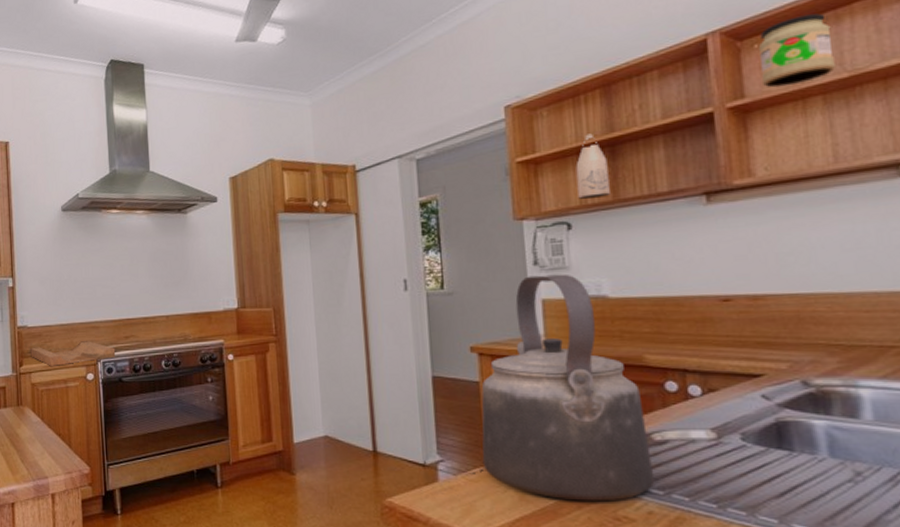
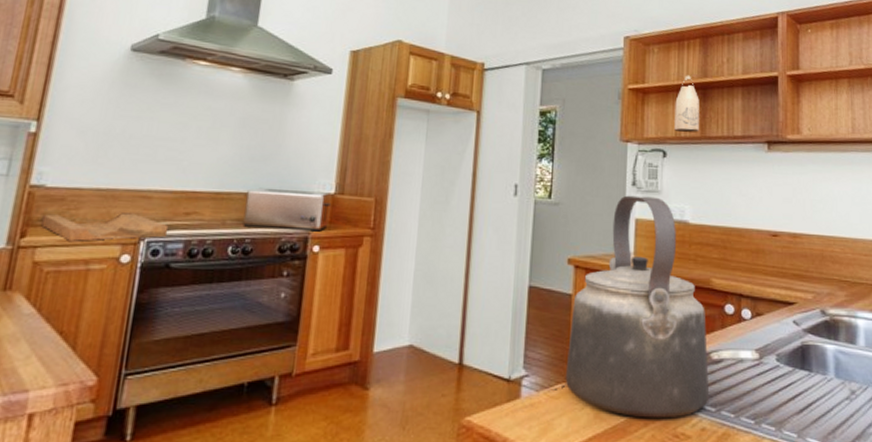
toaster: none [167,307,237,345] -> present [243,187,332,233]
jar: present [758,13,835,88] -> none [810,15,857,67]

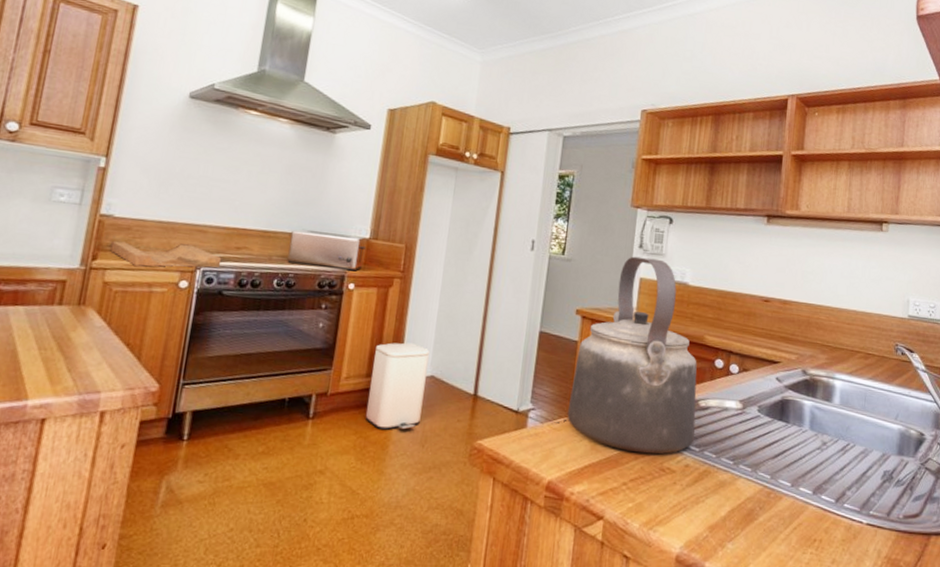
pedal bin: none [336,309,407,413] -> present [365,342,430,431]
decorative bottle: present [674,75,699,133] -> none [682,149,707,203]

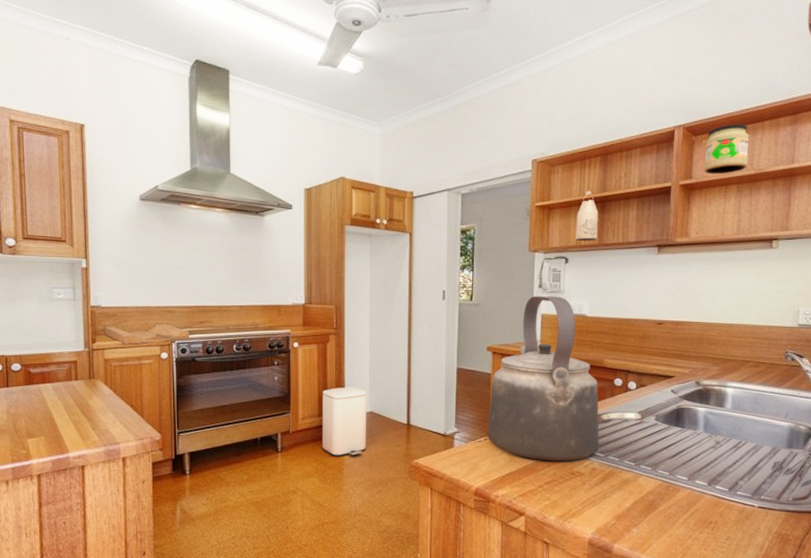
toaster: present [287,228,367,272] -> none [241,301,303,333]
decorative bottle: none [682,149,707,203] -> present [575,191,598,242]
jar: none [816,100,861,150] -> present [704,124,750,175]

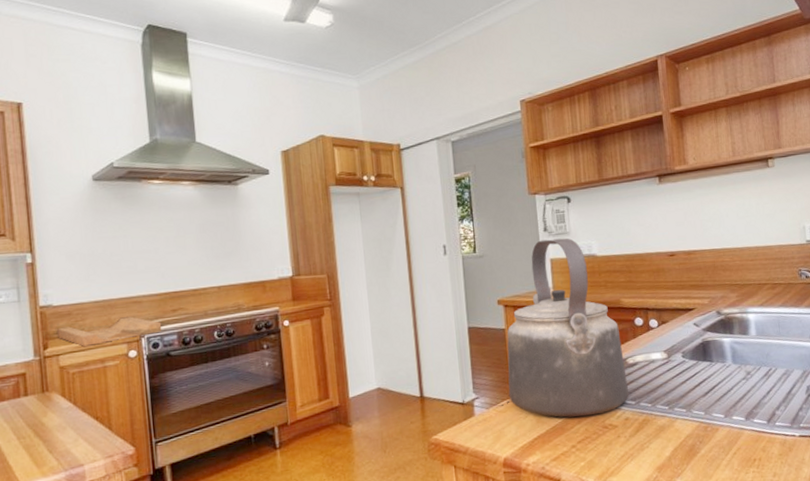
pedal bin: present [322,387,366,458] -> none [322,362,377,446]
decorative bottle: present [575,191,598,242] -> none [572,126,597,179]
jar: present [704,124,750,175] -> none [688,49,733,100]

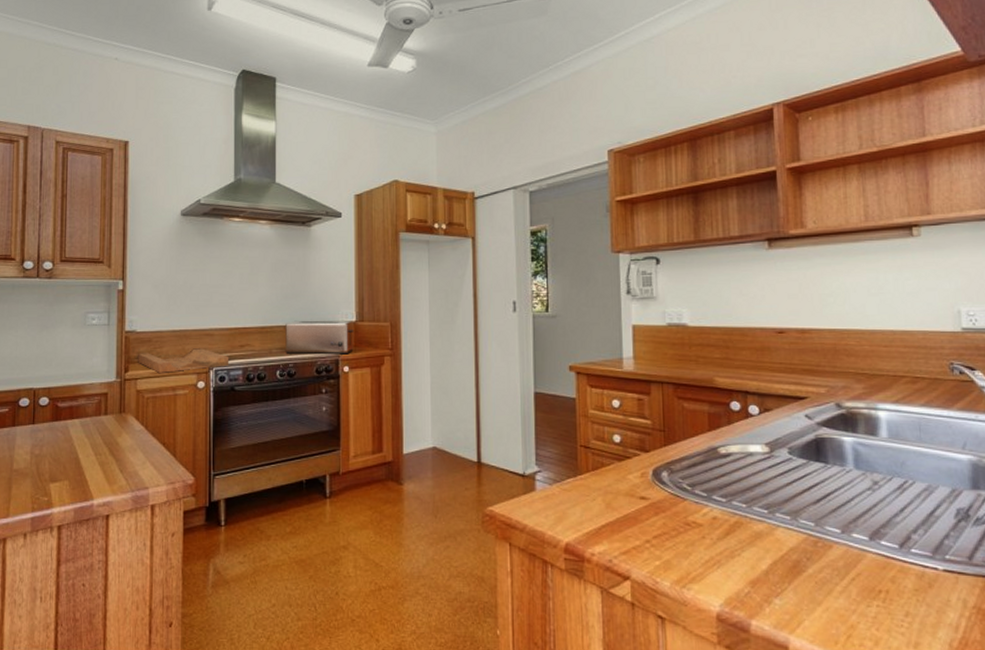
toaster: none [219,276,292,315] -> present [285,320,354,356]
kettle: present [507,238,629,418] -> none [575,303,719,508]

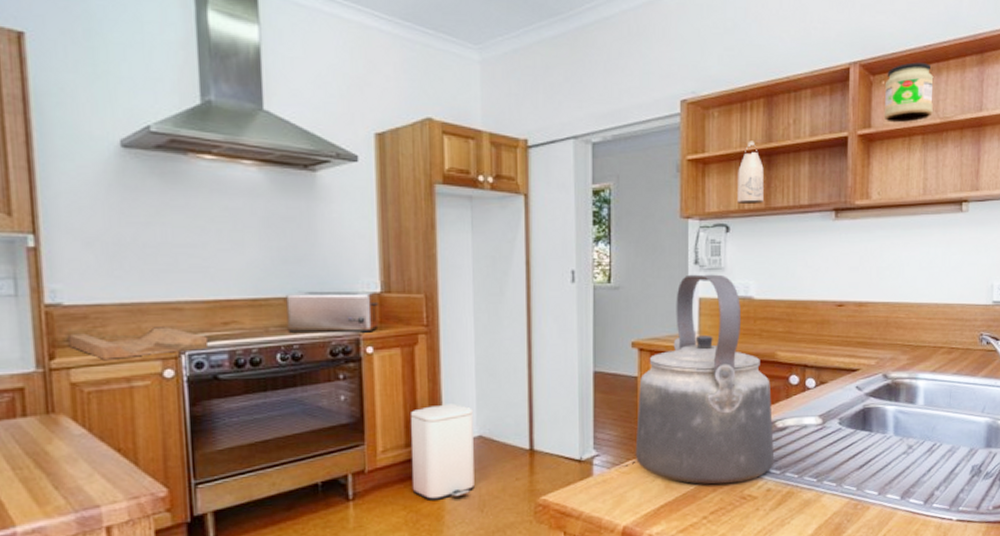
pedal bin: none [376,417,429,504] -> present [411,403,474,501]
kettle: none [575,303,719,508] -> present [635,274,775,485]
decorative bottle: none [665,180,692,239] -> present [737,141,764,205]
jar: none [811,97,868,155] -> present [884,62,934,123]

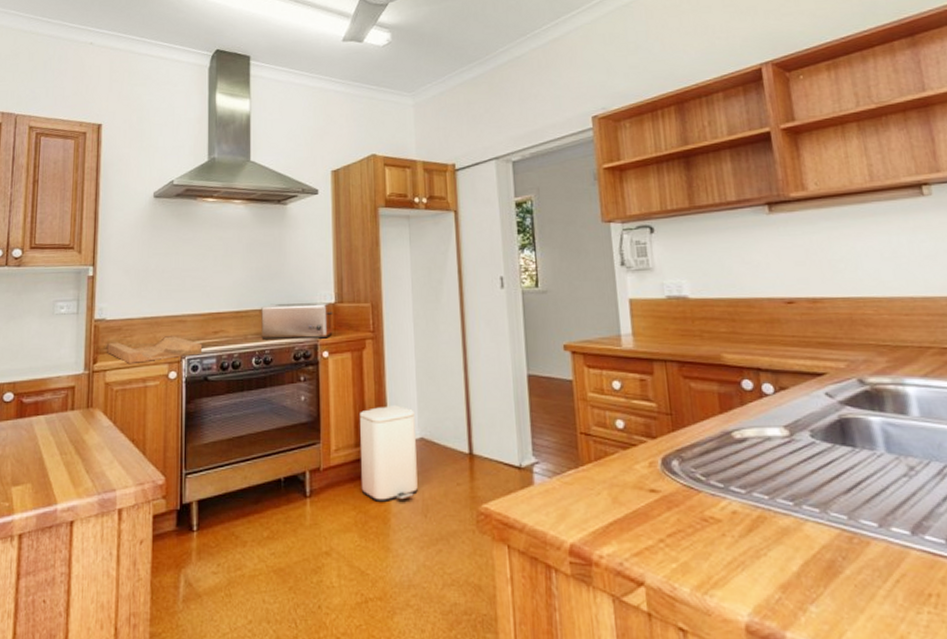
kettle: present [635,274,775,485] -> none [574,274,737,502]
decorative bottle: present [737,141,764,205] -> none [656,145,687,206]
jar: present [884,62,934,123] -> none [803,53,865,114]

